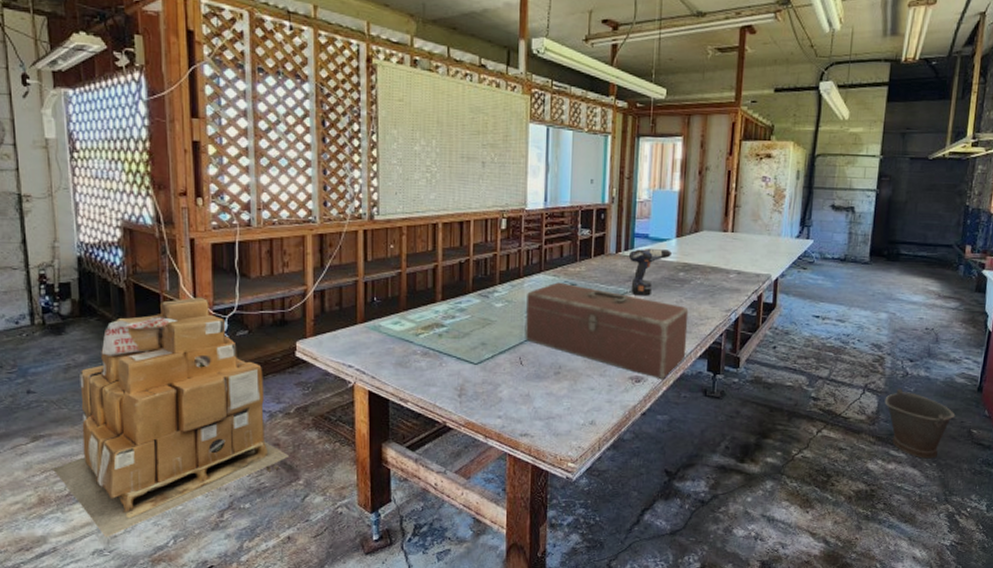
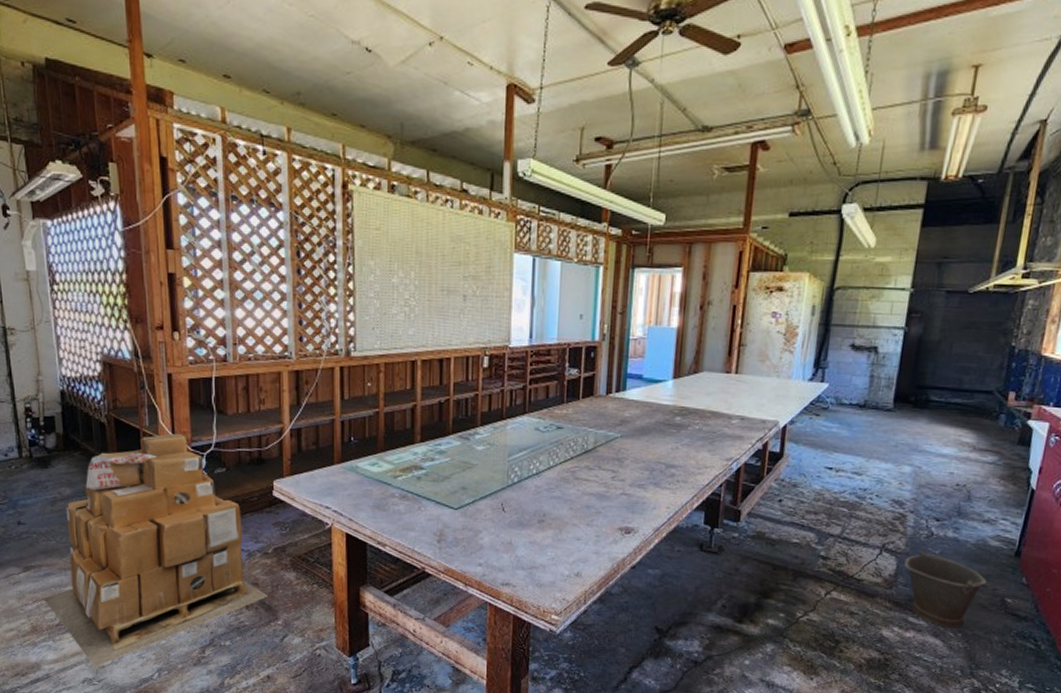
toolbox: present [526,282,689,380] -> none [508,425,685,532]
power drill: present [628,248,672,296] -> none [619,389,667,442]

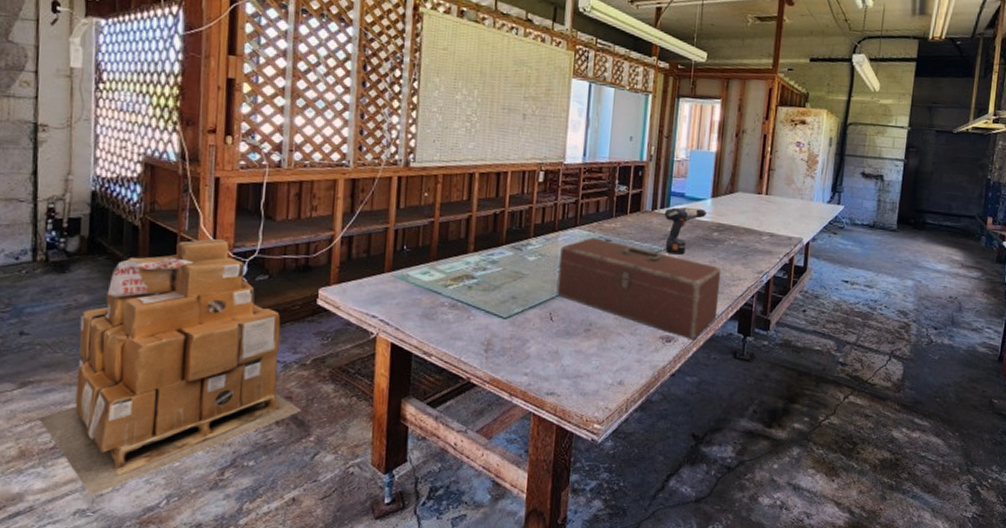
toolbox: none [508,425,685,532] -> present [557,237,722,340]
power drill: none [619,389,667,442] -> present [664,207,707,255]
bucket: present [904,549,987,628] -> none [910,355,977,428]

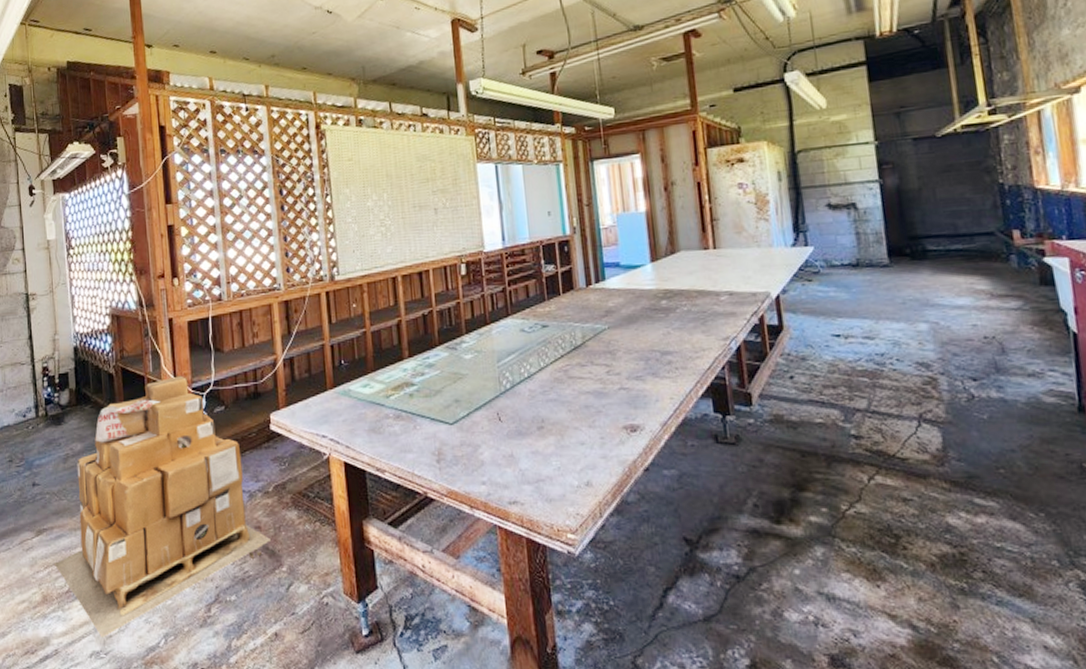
toolbox: present [557,237,722,340] -> none [496,325,686,427]
power drill: present [664,207,707,255] -> none [600,276,649,332]

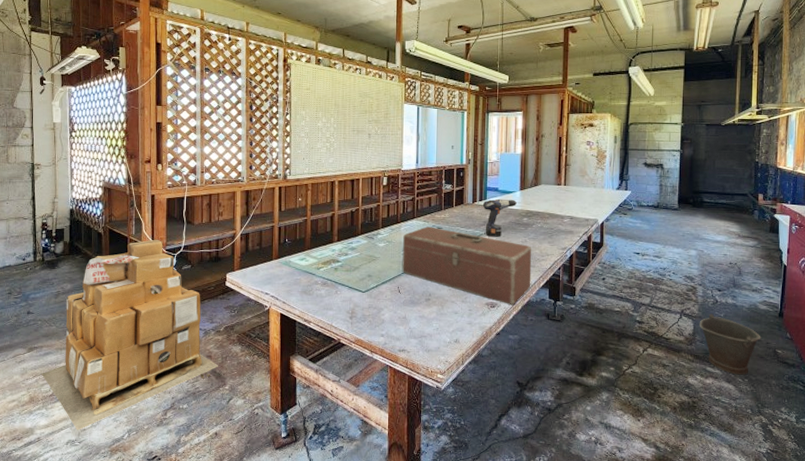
toolbox: none [496,325,686,427] -> present [403,226,532,306]
power drill: none [600,276,649,332] -> present [482,198,517,237]
bucket: none [950,415,1056,507] -> present [699,313,761,375]

